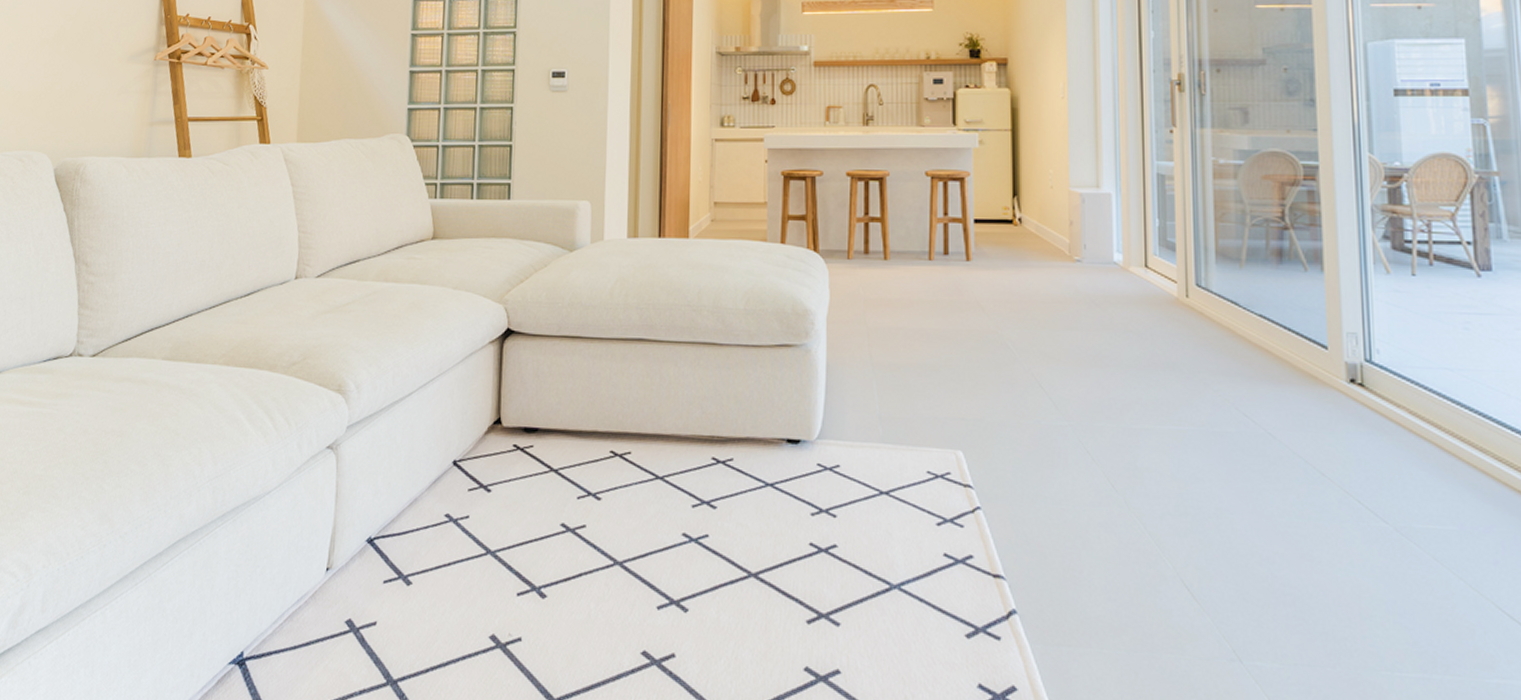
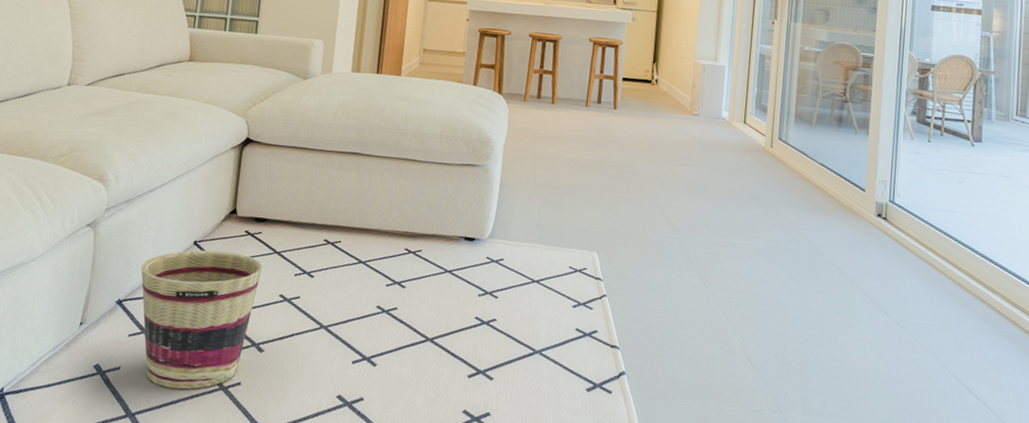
basket: none [393,471,538,649] -> present [141,250,263,390]

